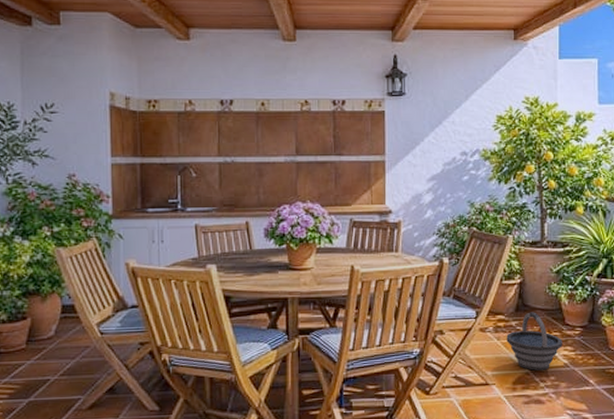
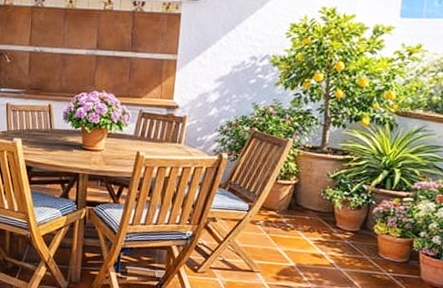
bucket: present [506,312,562,371] -> none [275,211,331,267]

